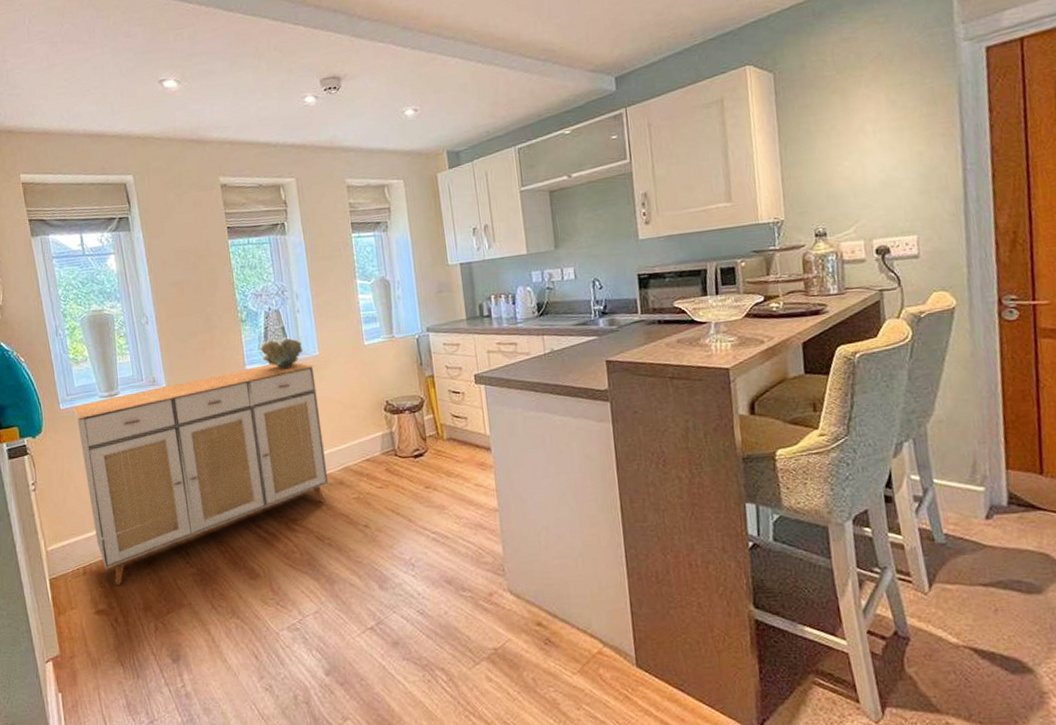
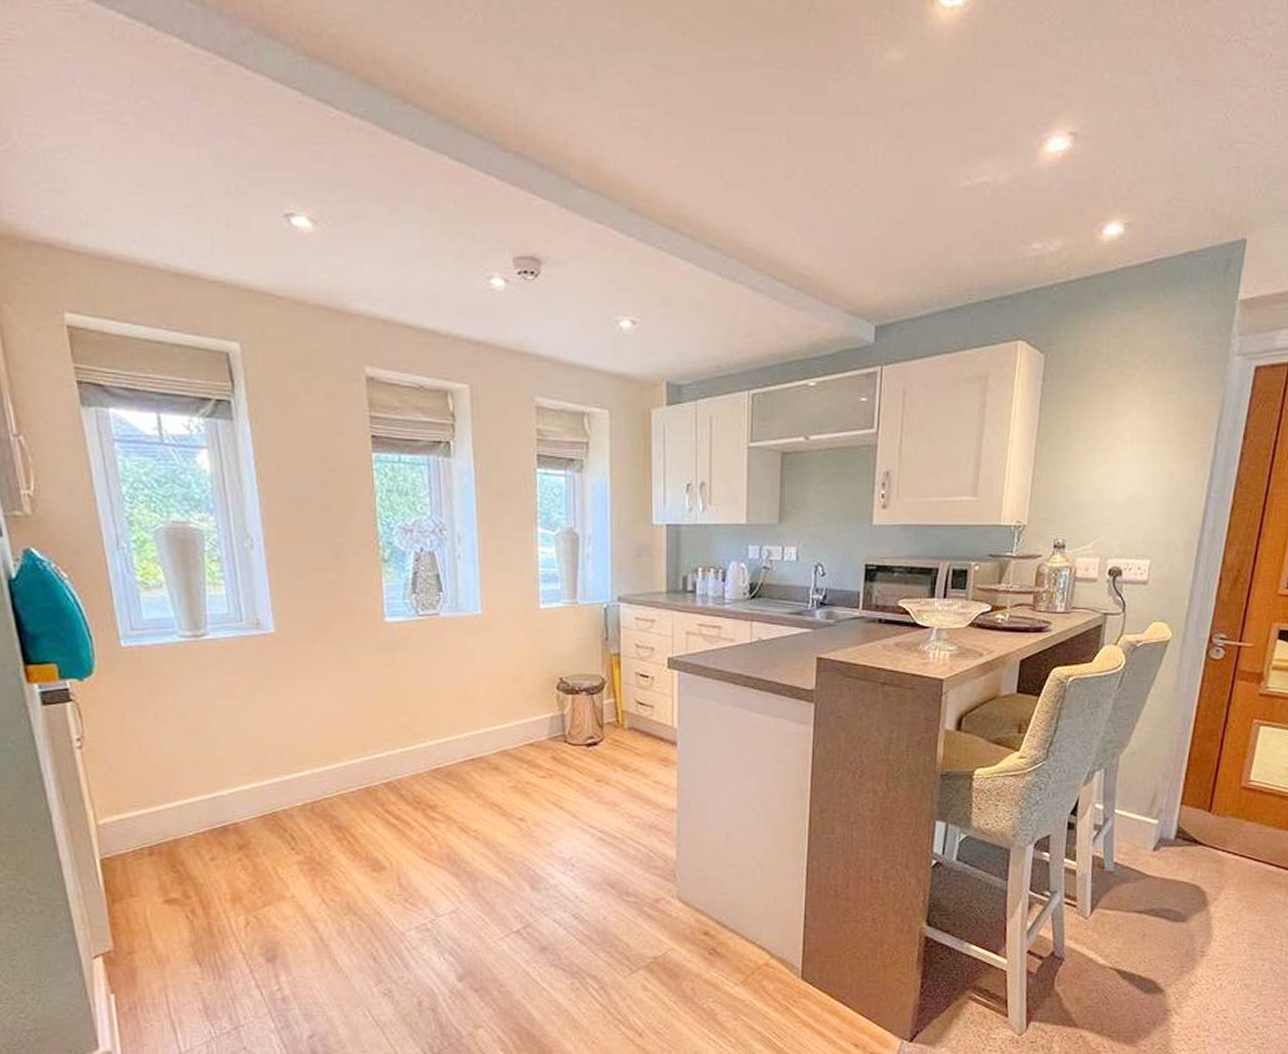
sideboard: present [73,362,329,586] -> none [139,619,481,872]
decorative bowl: present [260,337,302,369] -> none [405,588,460,627]

